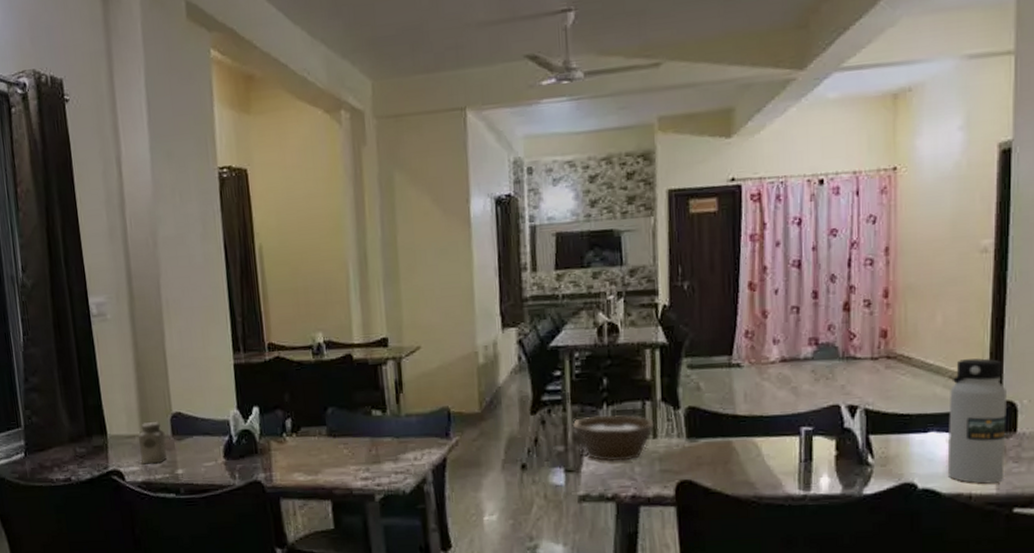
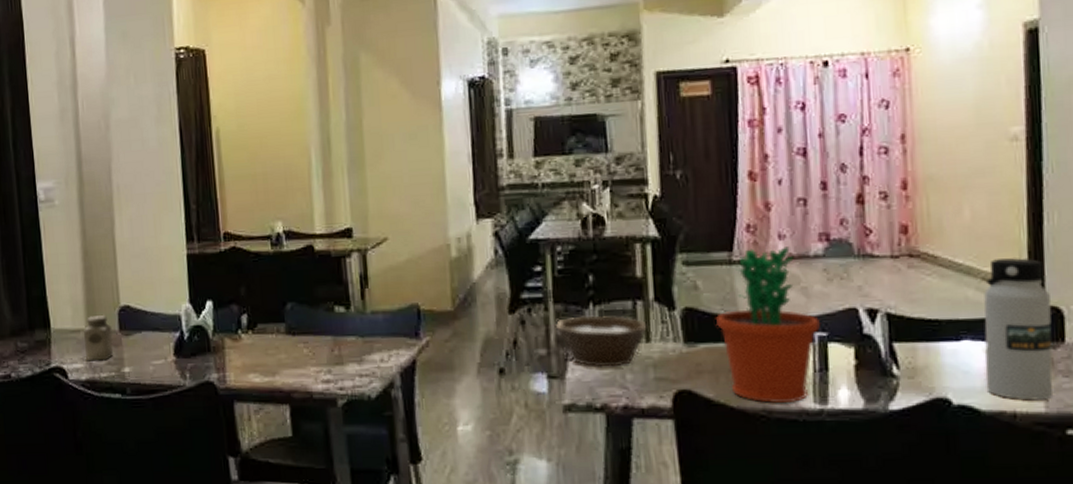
flower pot: none [714,350,808,490] -> present [715,246,821,403]

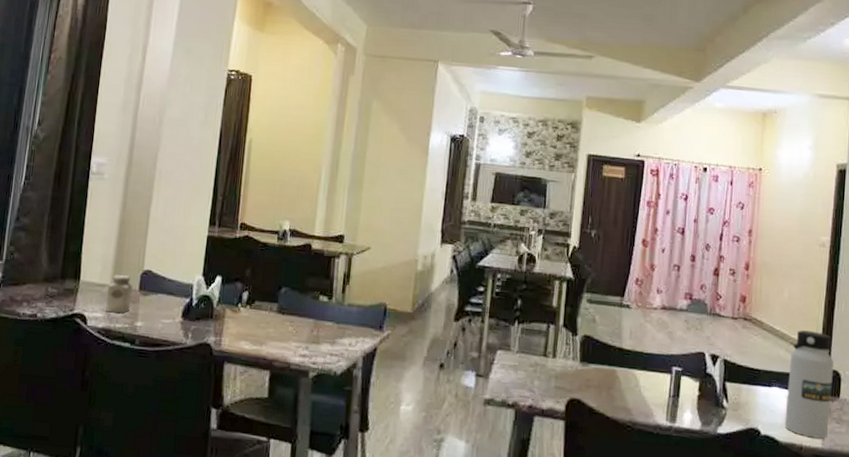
bowl: present [555,315,647,367] -> none [487,330,555,374]
flower pot: present [715,246,821,403] -> none [604,297,679,418]

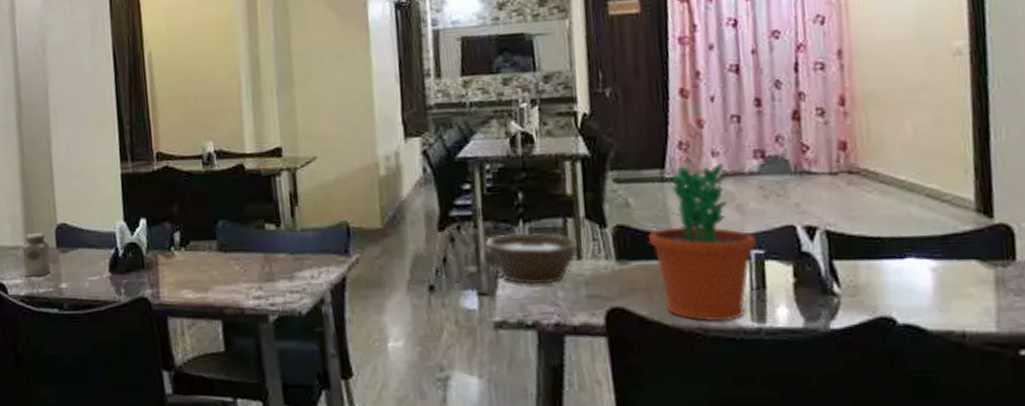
bowl: none [487,330,555,374] -> present [485,233,578,284]
flower pot: none [604,297,679,418] -> present [647,164,758,321]
water bottle: present [784,330,834,439] -> none [928,174,1005,320]

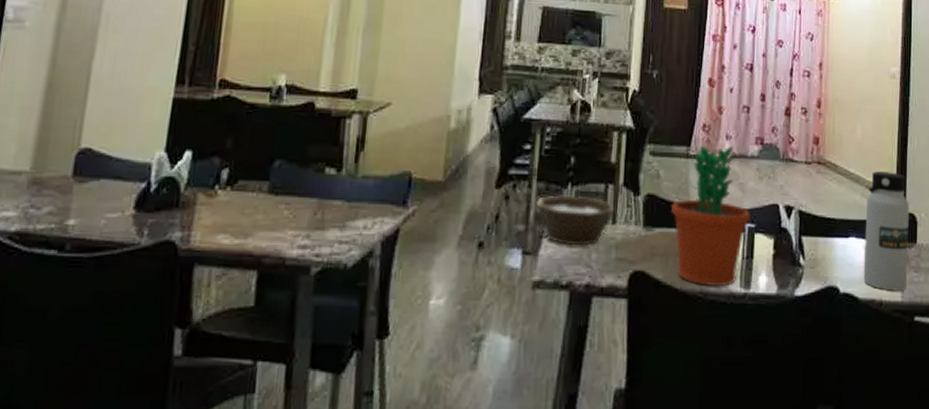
salt shaker: present [23,232,51,277] -> none [22,156,65,210]
water bottle: none [928,174,1005,320] -> present [863,171,909,291]

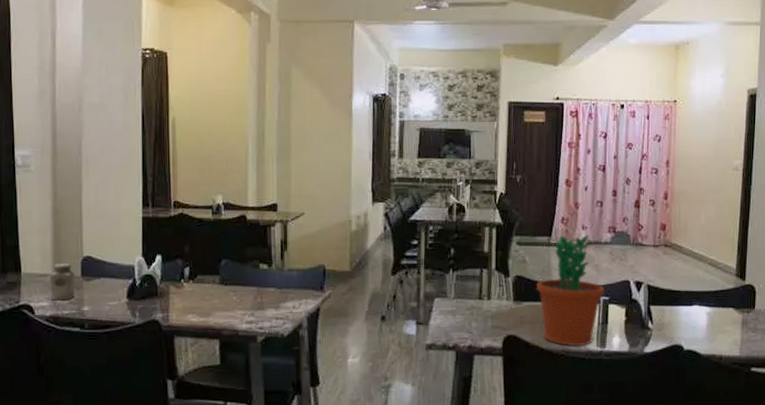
salt shaker: none [22,156,65,210] -> present [51,262,76,301]
bowl: present [535,195,615,246] -> none [424,279,489,317]
water bottle: present [863,171,909,291] -> none [705,251,749,348]

